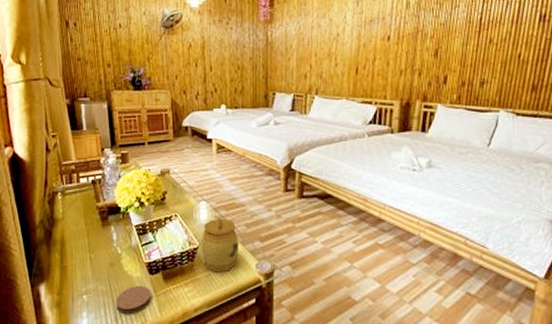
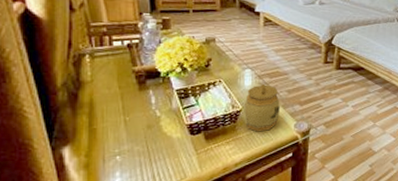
coaster: present [115,286,152,314] -> none [152,146,193,171]

